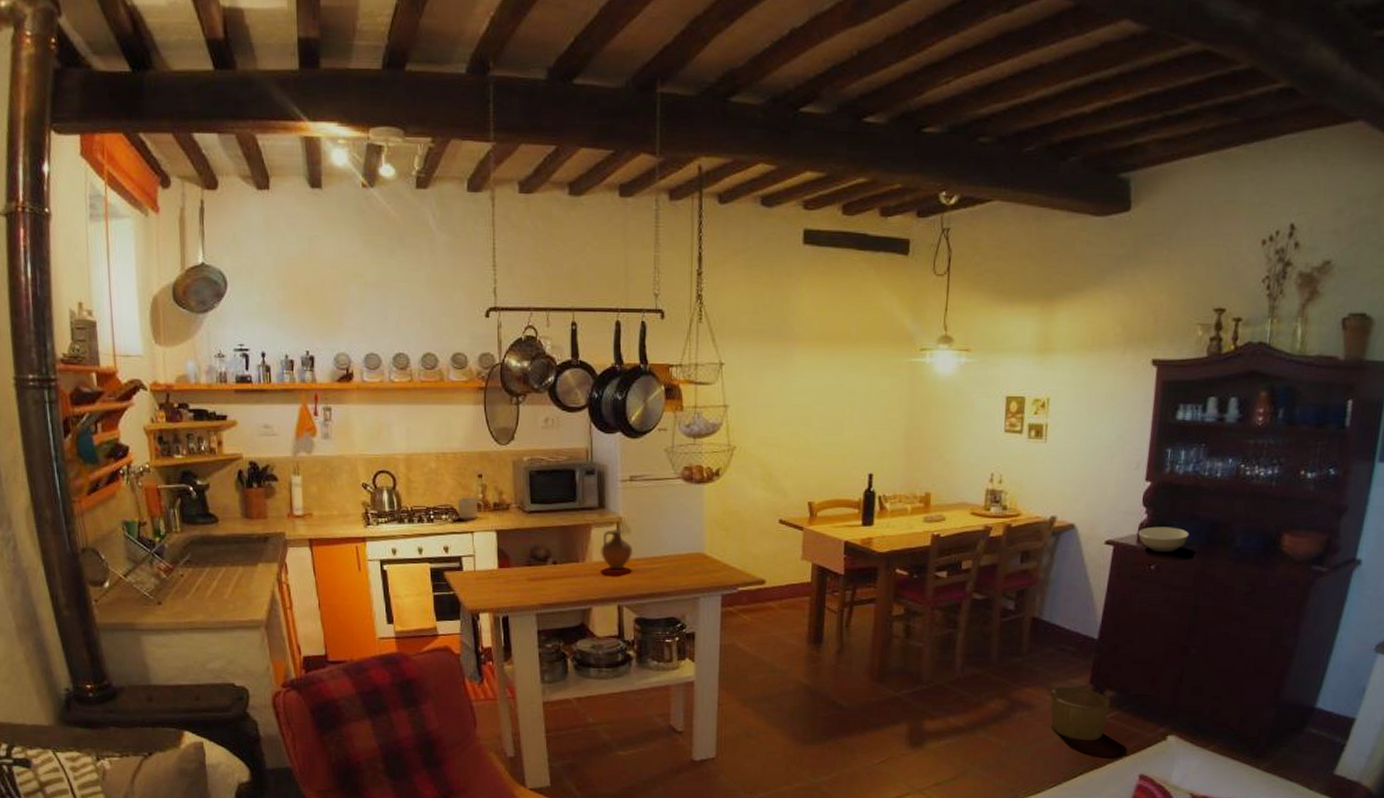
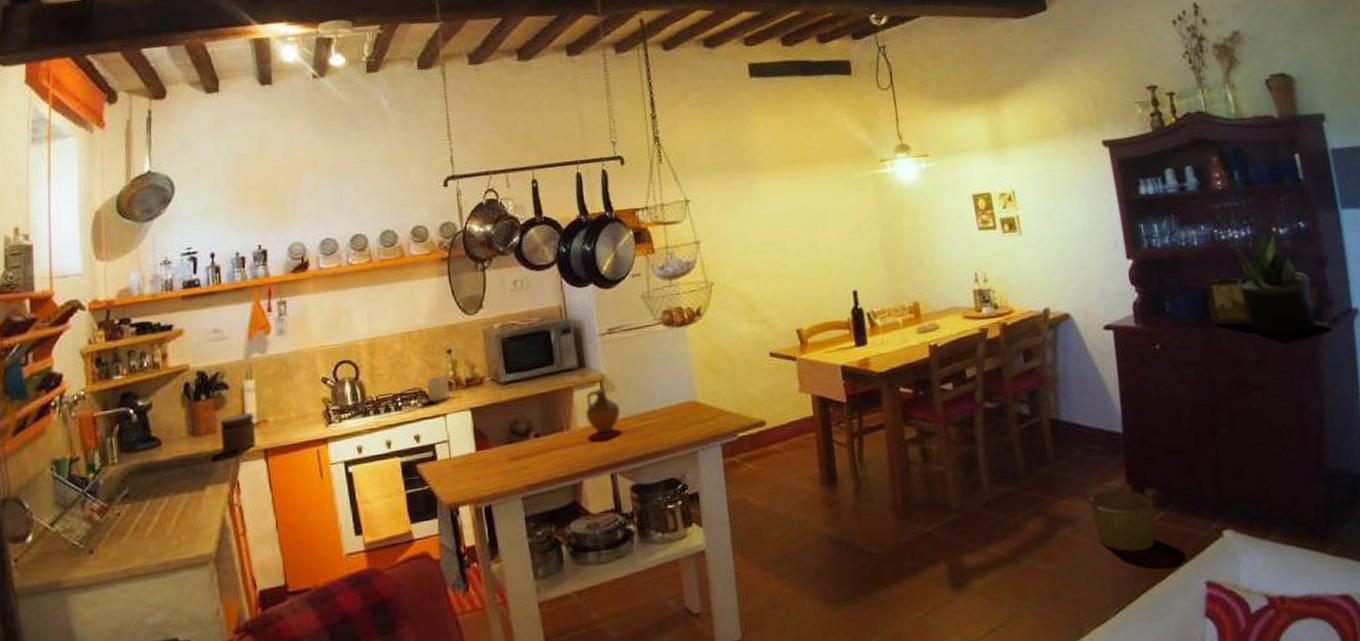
jar: none [270,504,303,537] -> present [219,412,257,452]
bowl: present [1138,526,1190,553] -> none [1133,302,1185,330]
photo frame: none [1213,509,1255,559] -> present [1205,274,1253,324]
planter: none [1249,475,1323,576] -> present [1232,234,1316,337]

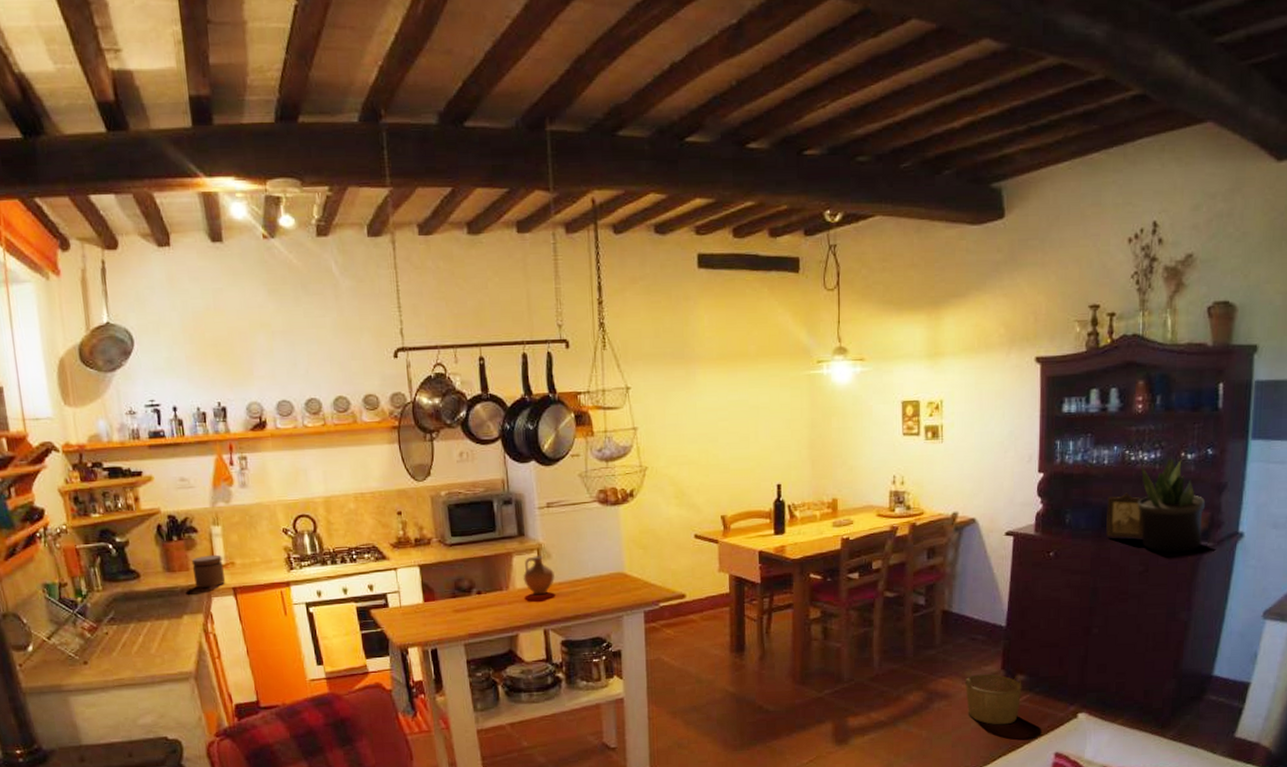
mug: present [426,375,456,402] -> none [378,534,406,557]

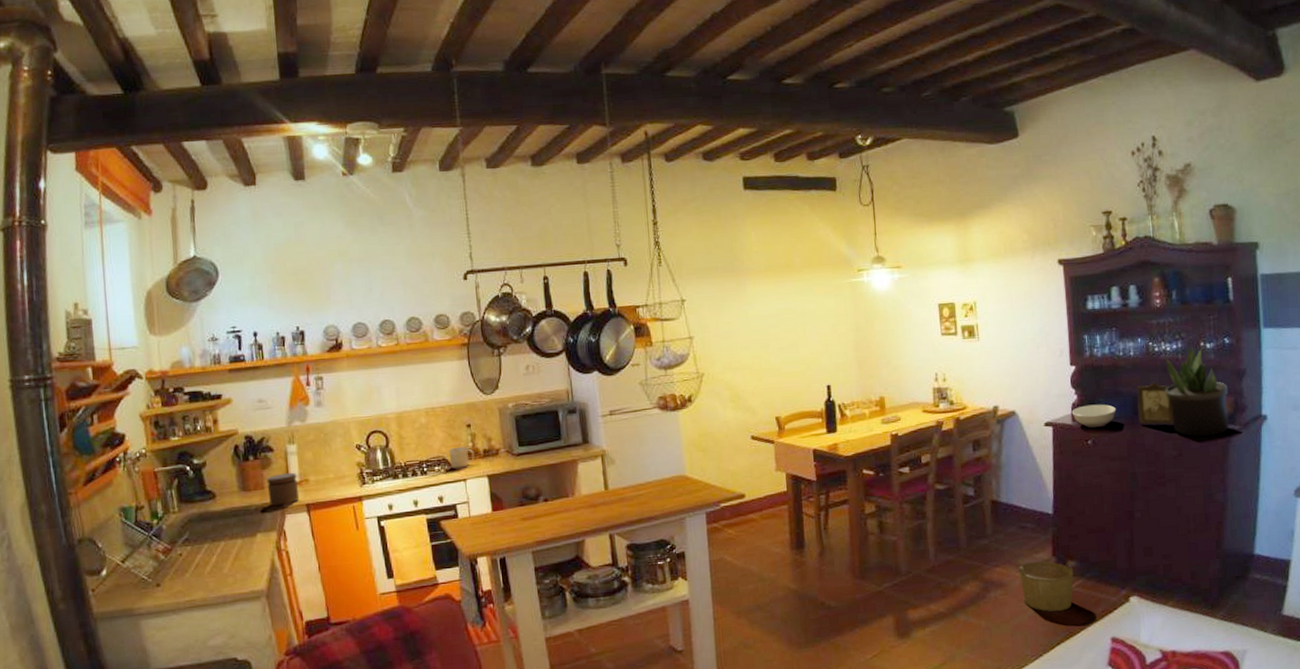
mug: none [378,534,406,557] -> present [448,446,475,469]
ceramic jug: present [523,556,556,595] -> none [588,462,620,501]
bowl: none [1035,514,1083,540] -> present [1071,404,1116,428]

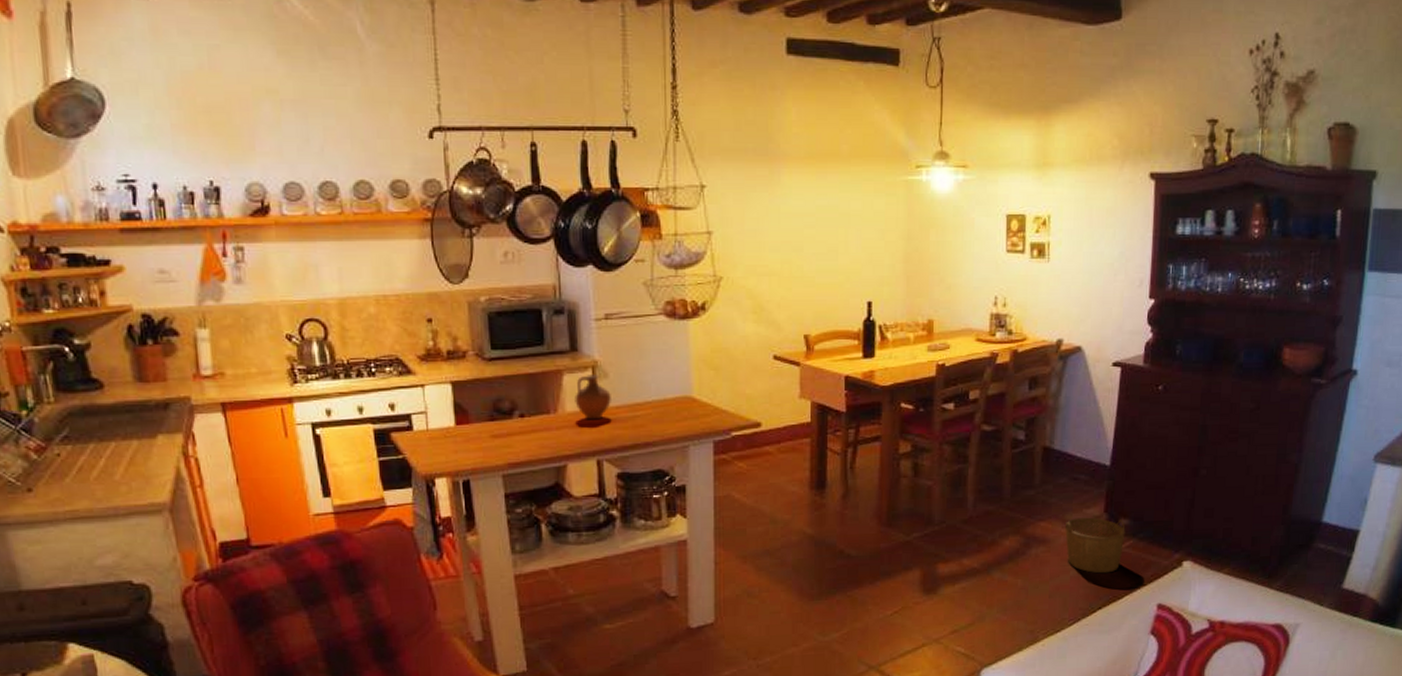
jar: present [266,472,300,506] -> none [170,362,213,402]
mug: present [448,446,475,469] -> none [403,345,436,371]
ceramic jug: none [588,462,620,501] -> present [575,375,613,420]
bowl: present [1071,404,1116,428] -> none [1144,345,1194,372]
photo frame: present [1136,381,1174,425] -> none [1217,324,1256,374]
planter: present [1164,347,1229,437] -> none [1251,288,1320,390]

